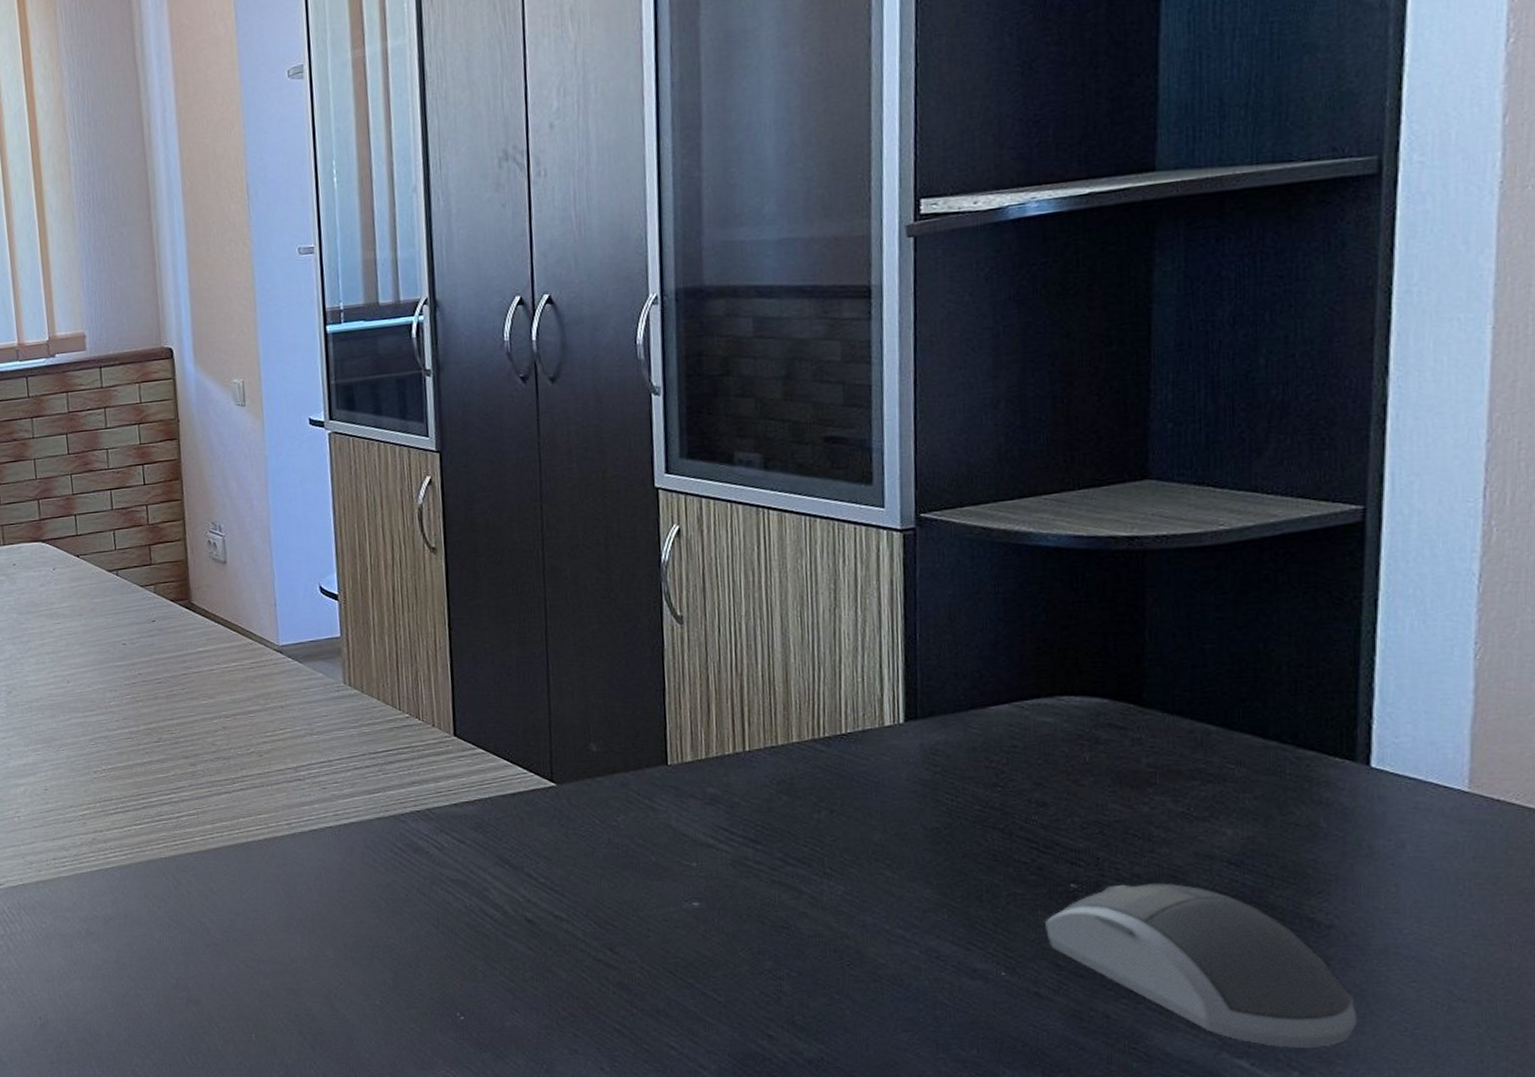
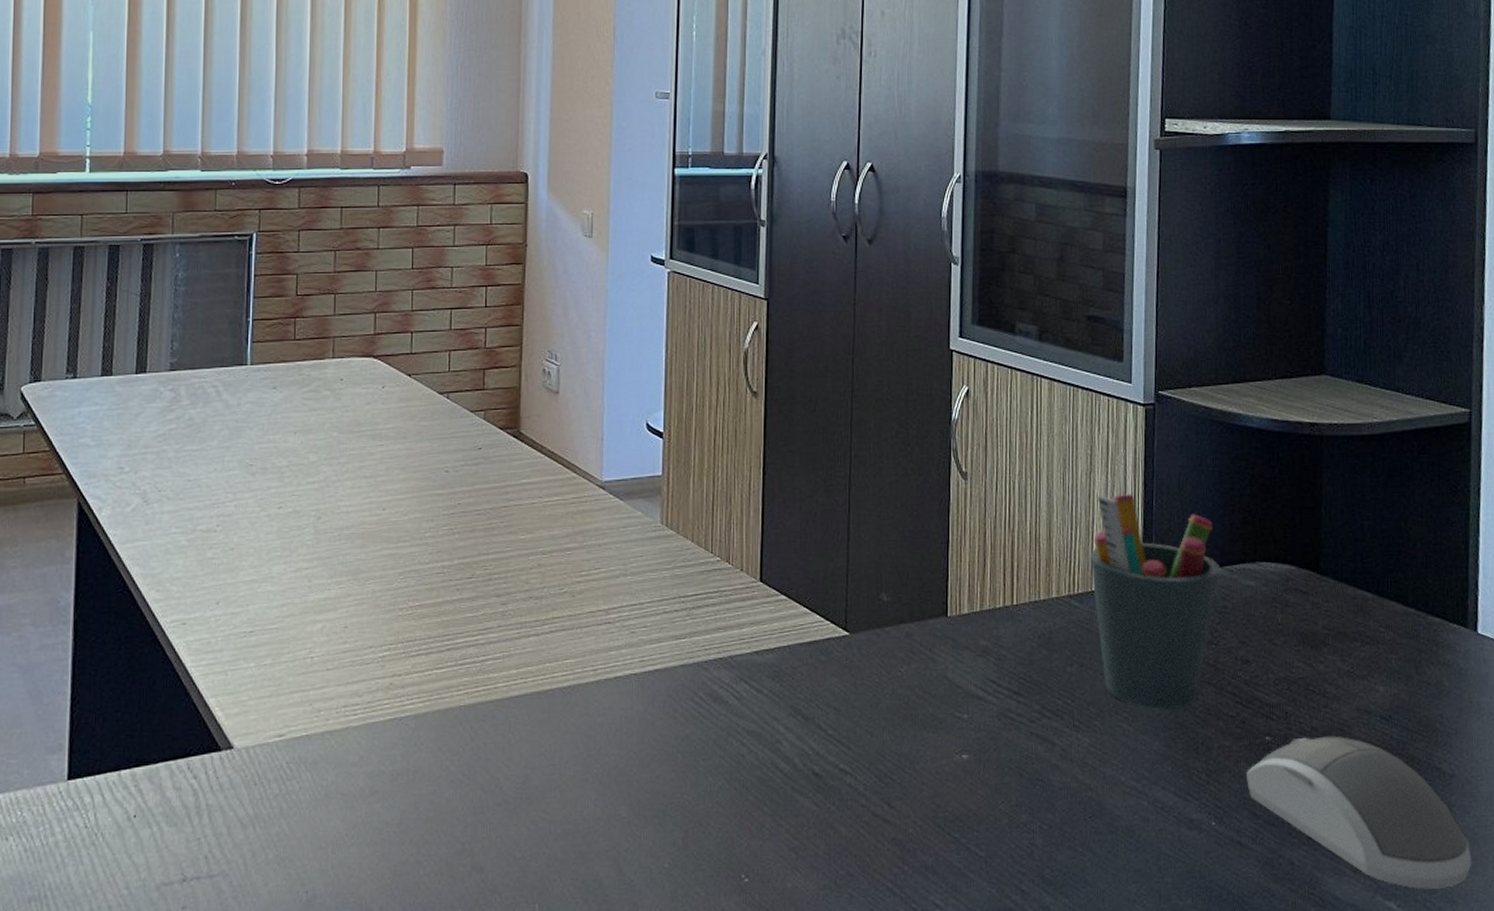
pen holder: none [837,629,1007,856] -> present [1090,494,1220,709]

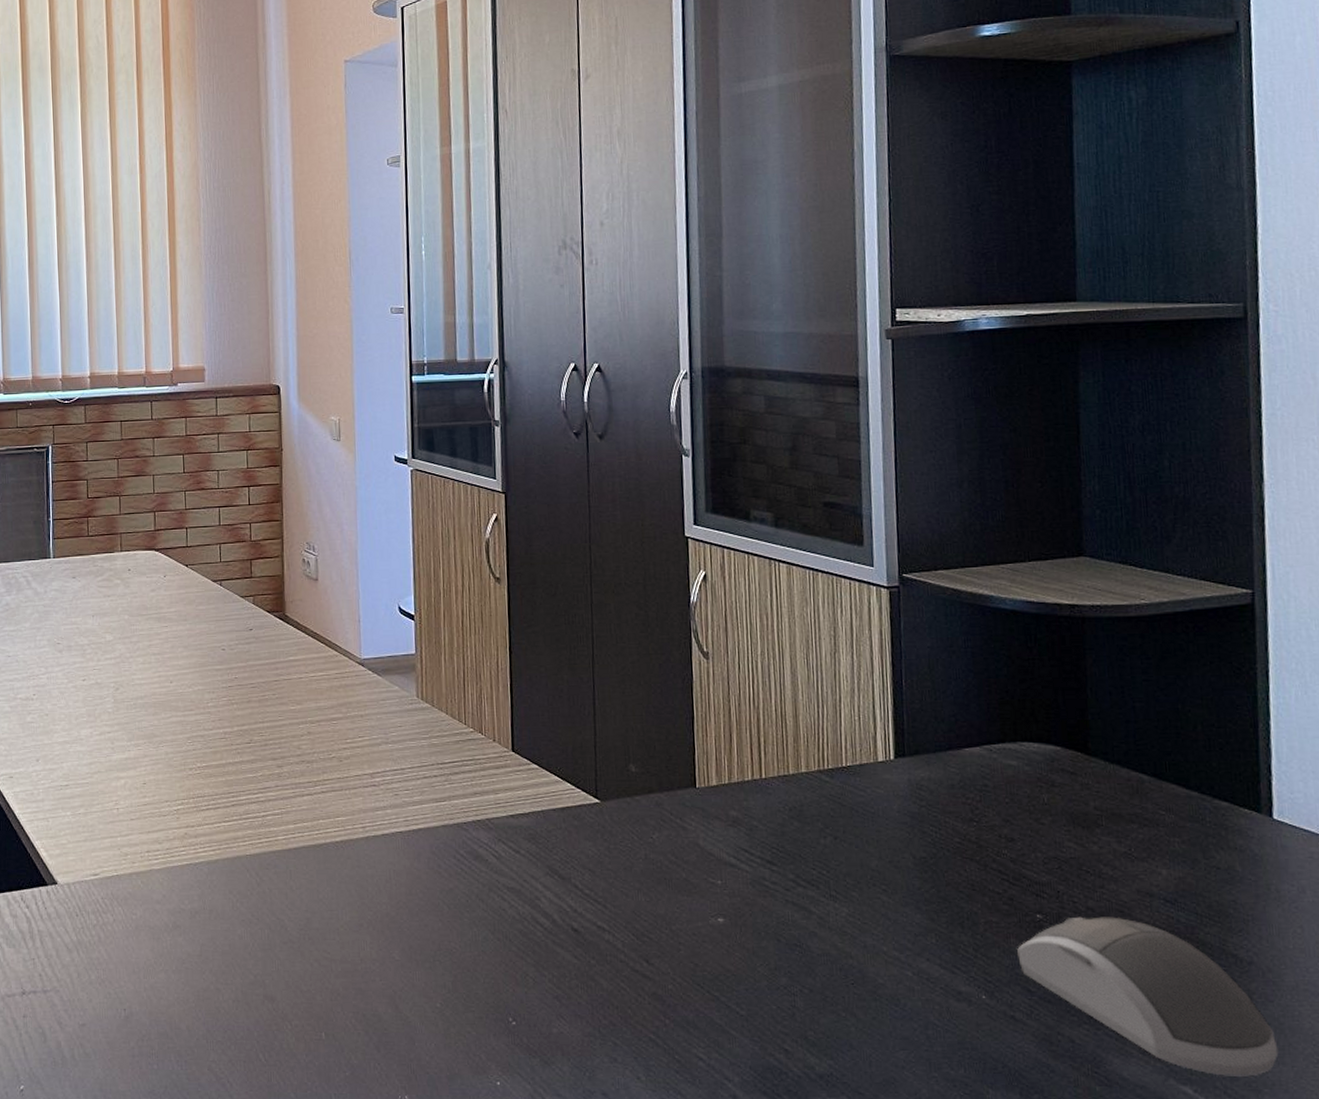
pen holder: present [1090,494,1220,709] -> none [838,674,978,883]

